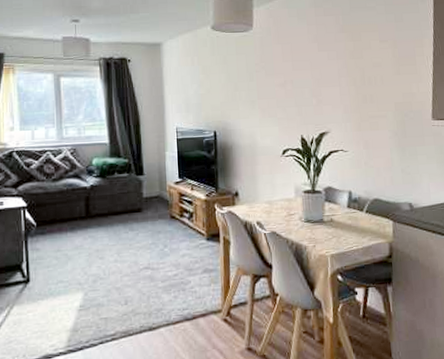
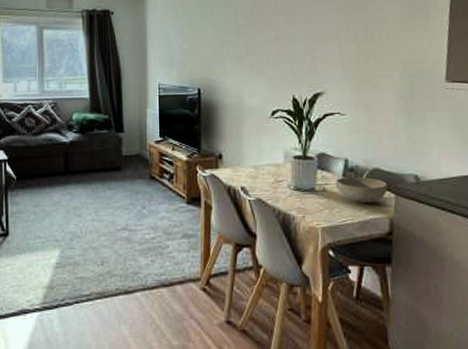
bowl: none [341,207,387,231] -> present [335,176,388,203]

